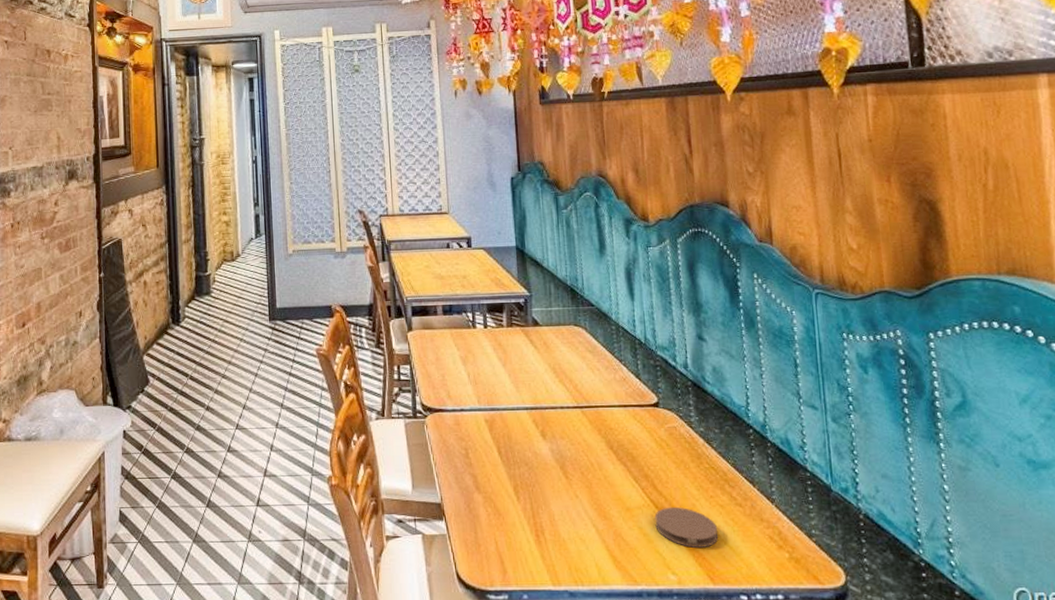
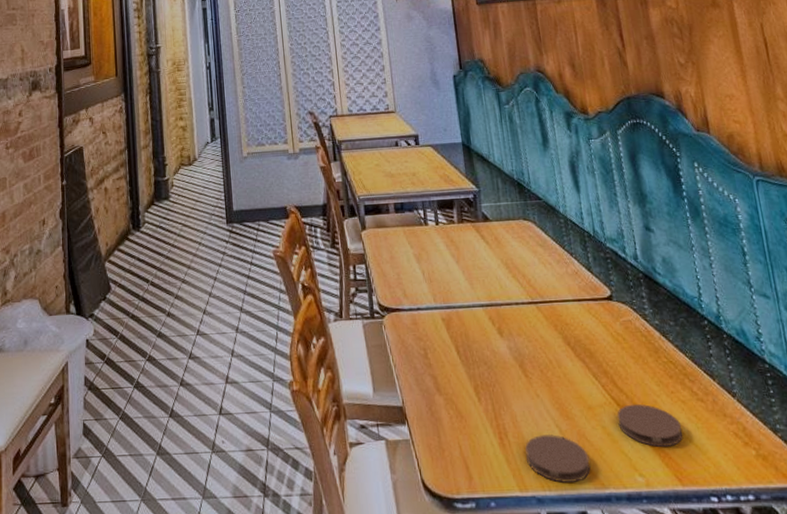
coaster: none [561,532,625,580] -> present [525,433,591,484]

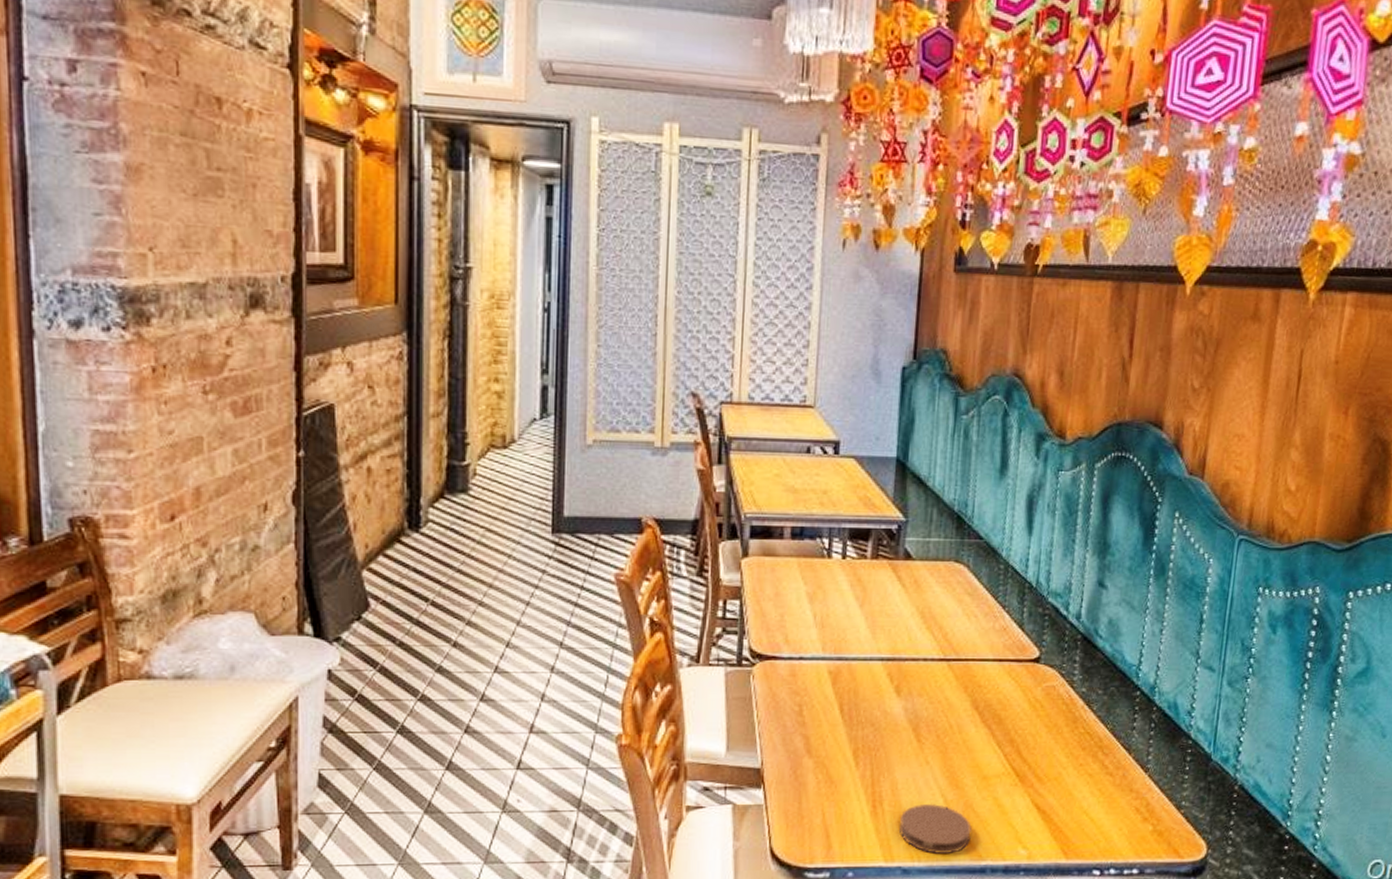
coaster: present [617,404,683,447] -> none [1012,775,1082,820]

